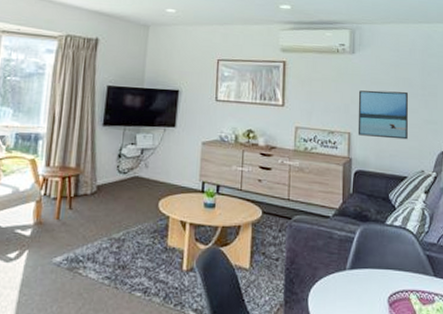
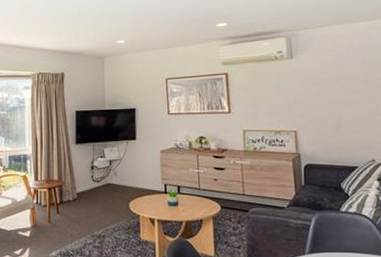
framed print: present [357,90,408,140] -> none [300,87,355,133]

